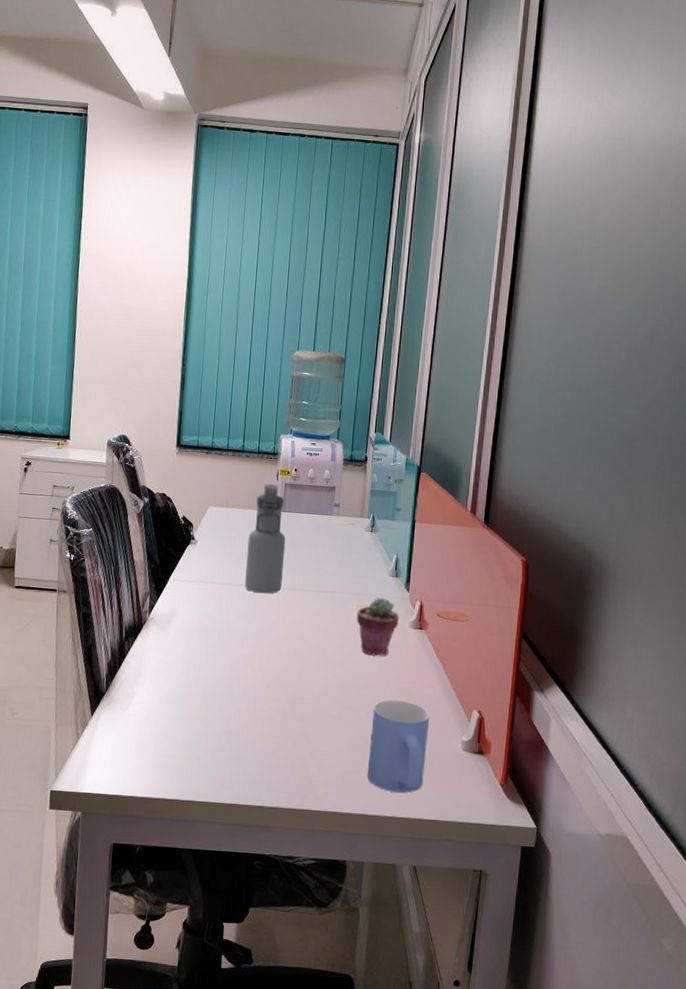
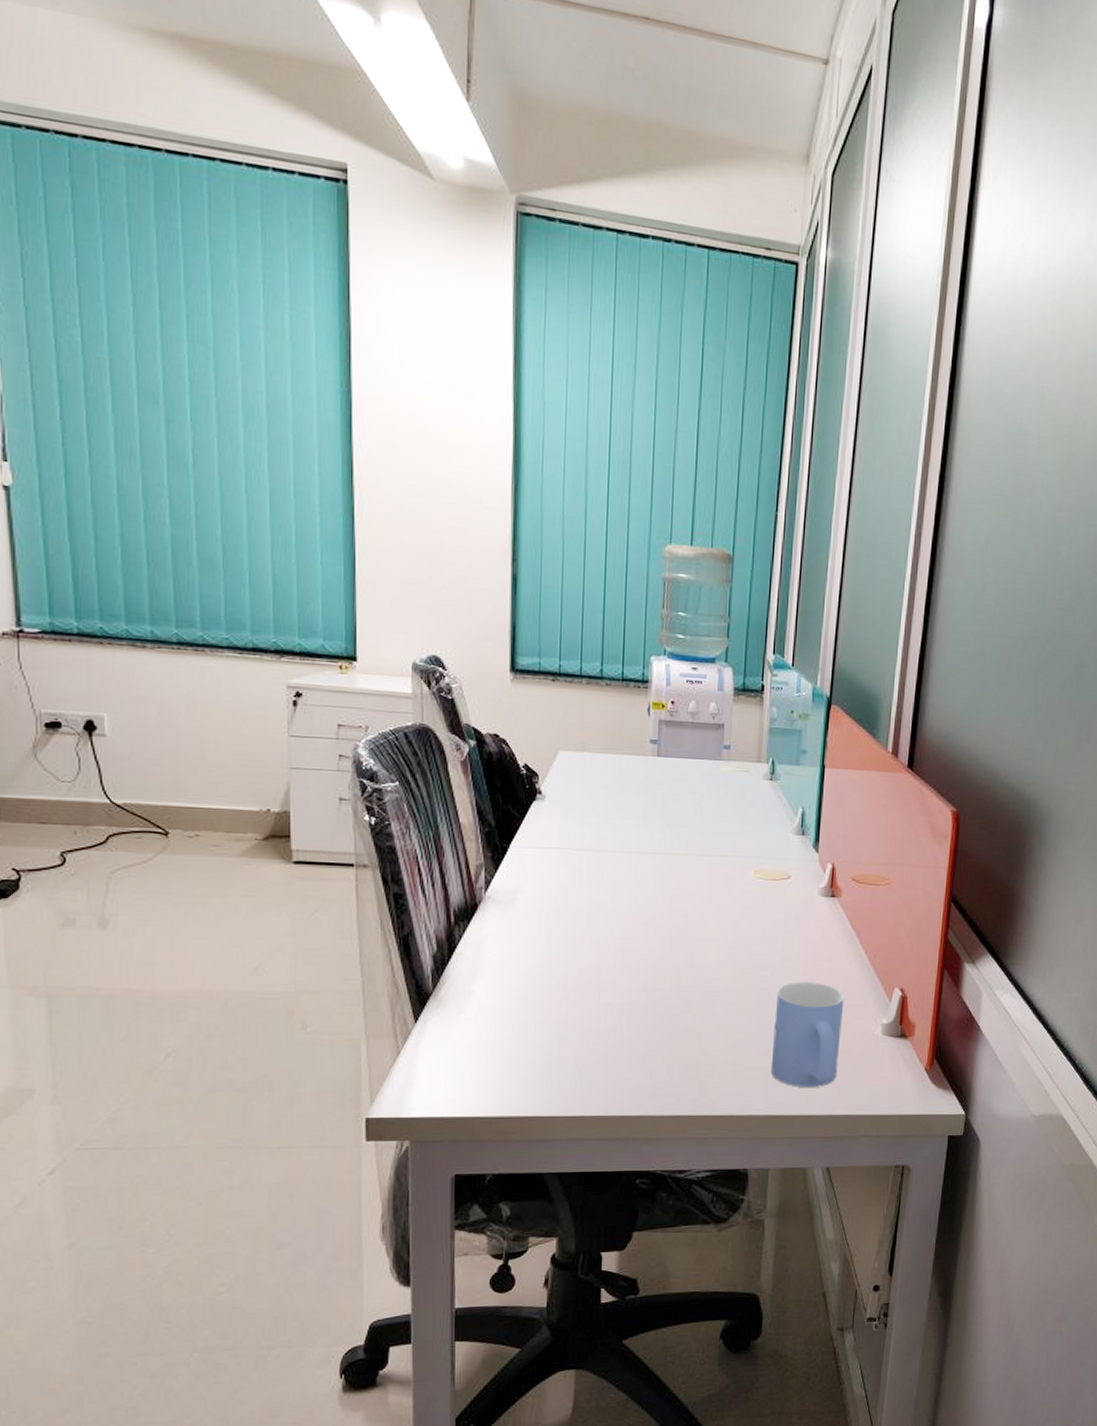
water bottle: present [245,483,286,594] -> none [611,720,663,861]
potted succulent: present [356,597,400,656] -> none [754,860,807,931]

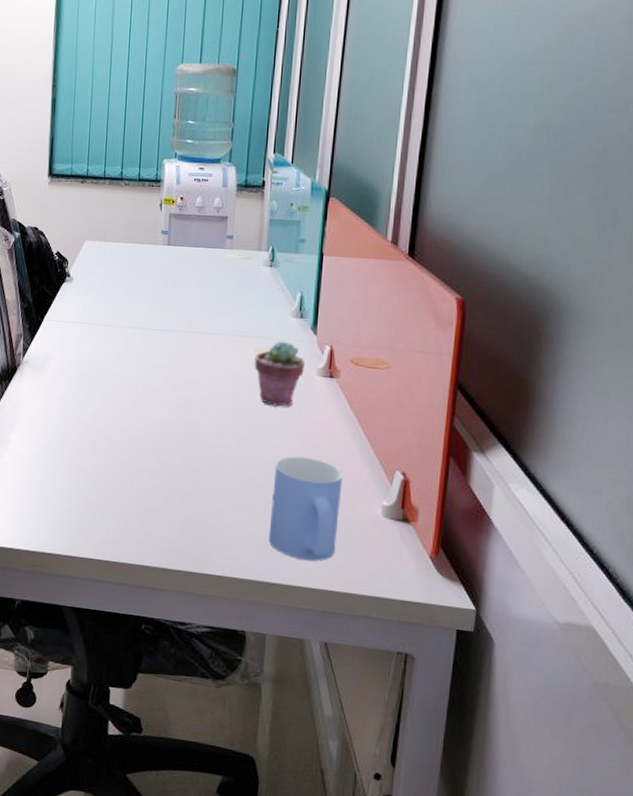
potted succulent: none [754,860,807,931] -> present [254,341,306,407]

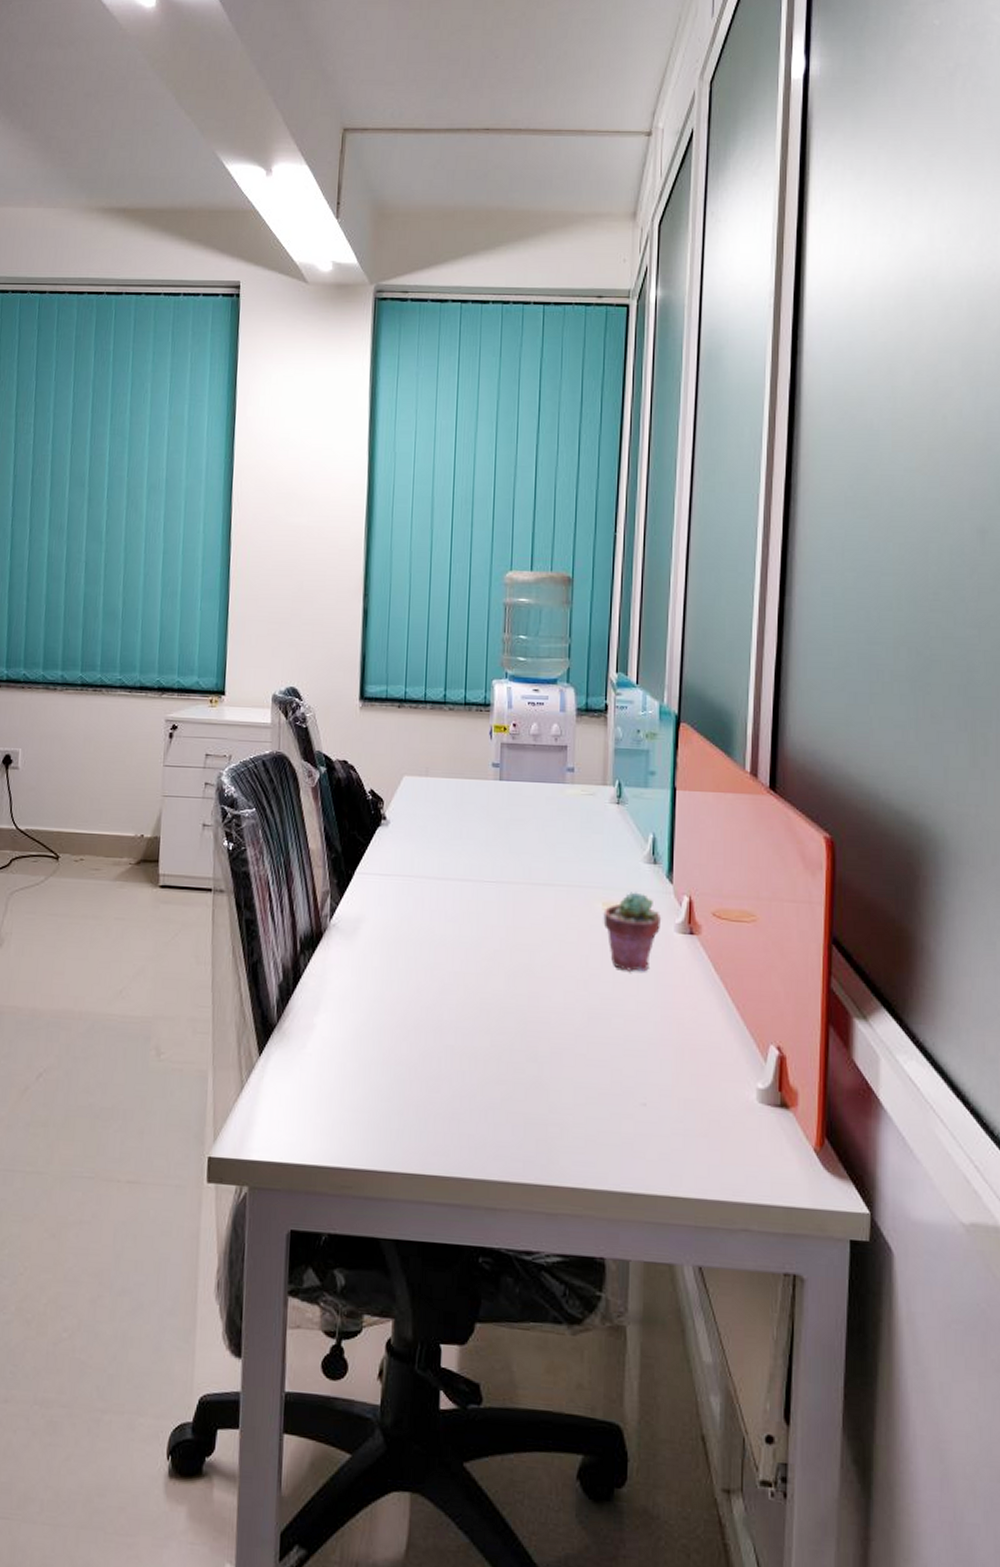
mug: present [268,456,343,561] -> none [627,1031,711,1163]

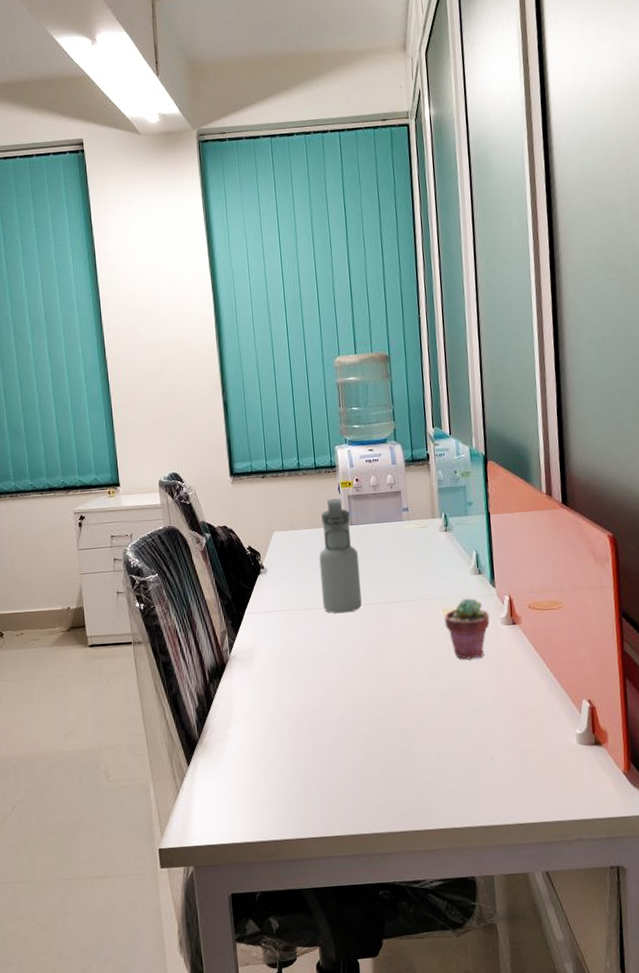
water bottle: none [453,743,505,890] -> present [319,498,362,614]

